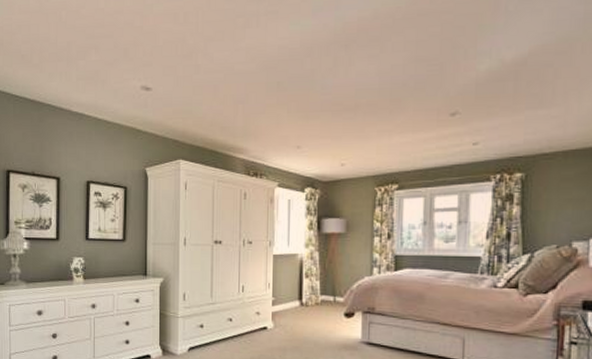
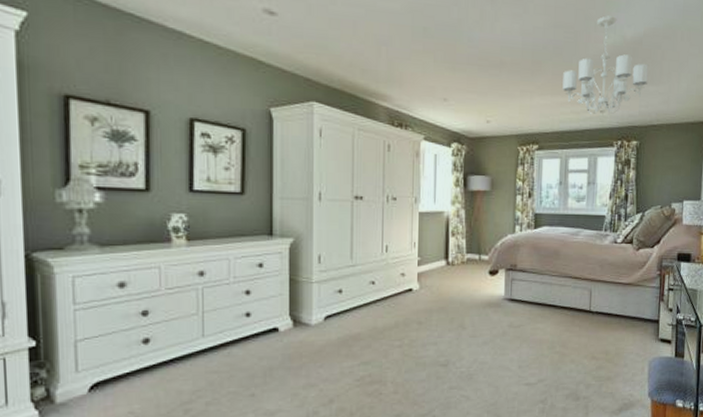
chandelier: none [426,40,537,149] -> present [562,15,649,116]

